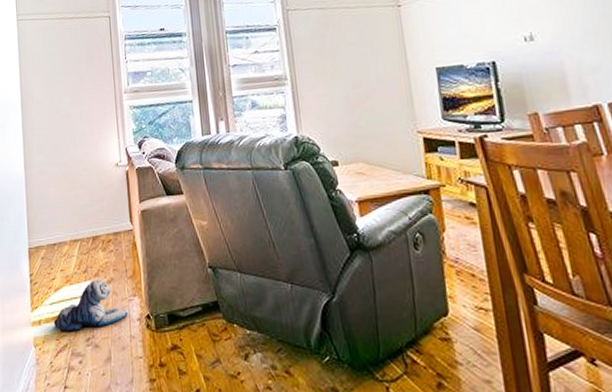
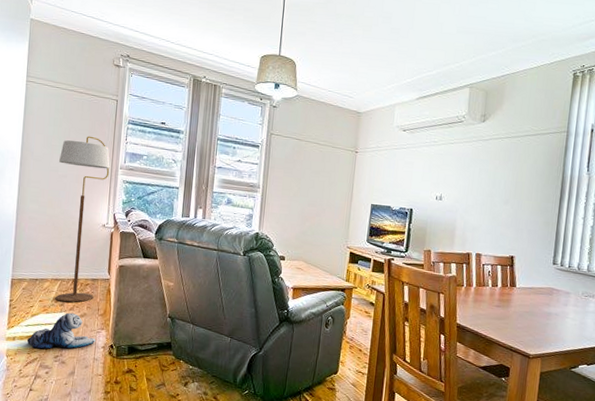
floor lamp: none [59,63,119,268] -> present [55,136,110,303]

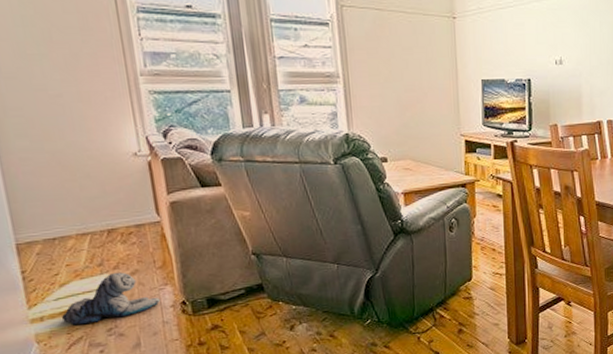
floor lamp: present [55,136,110,303] -> none [43,35,144,261]

